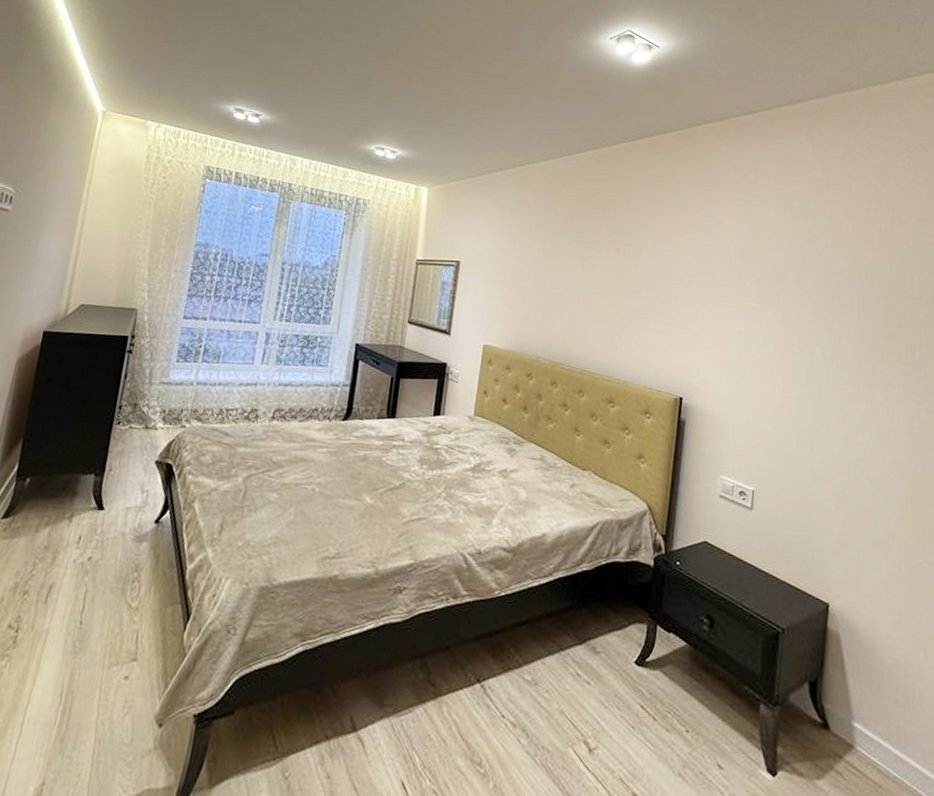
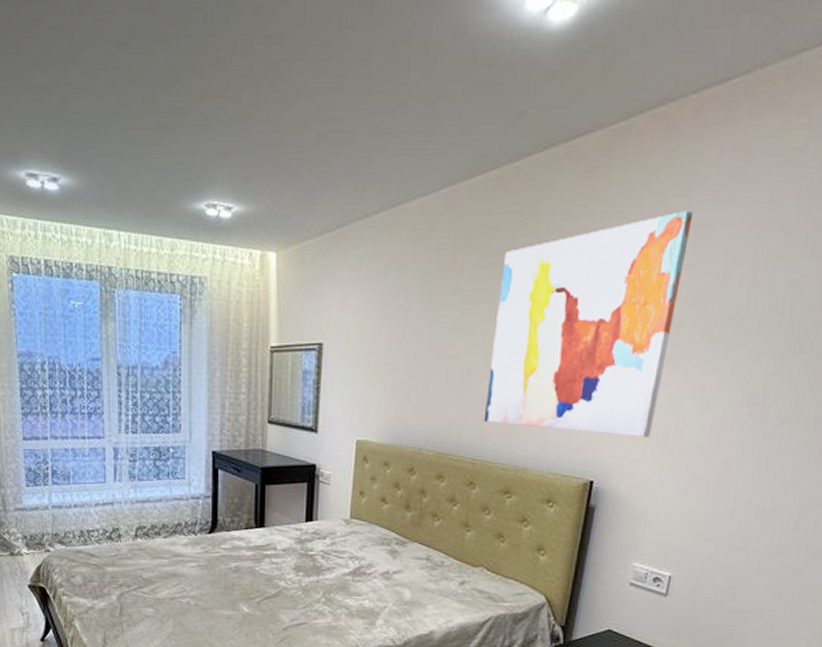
wall art: none [590,193,741,363] -> present [483,211,693,437]

